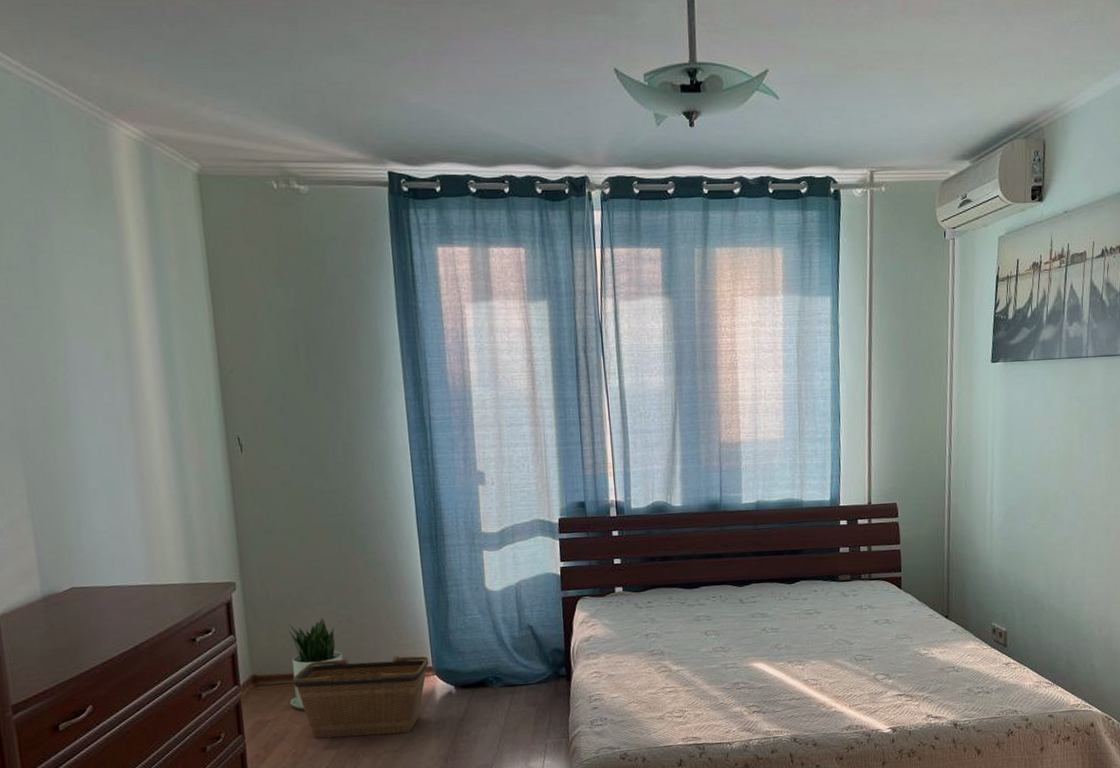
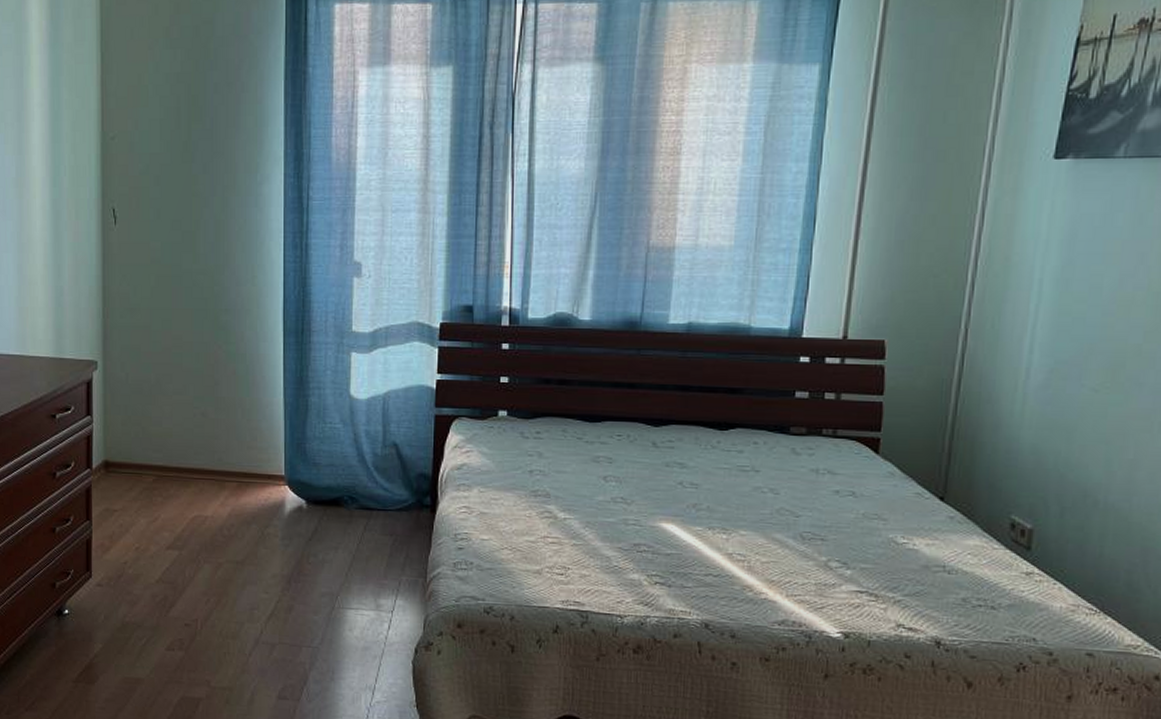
planter: present [288,618,343,710] -> none [137,409,194,504]
bicycle basket: present [292,655,429,739] -> none [142,454,282,545]

